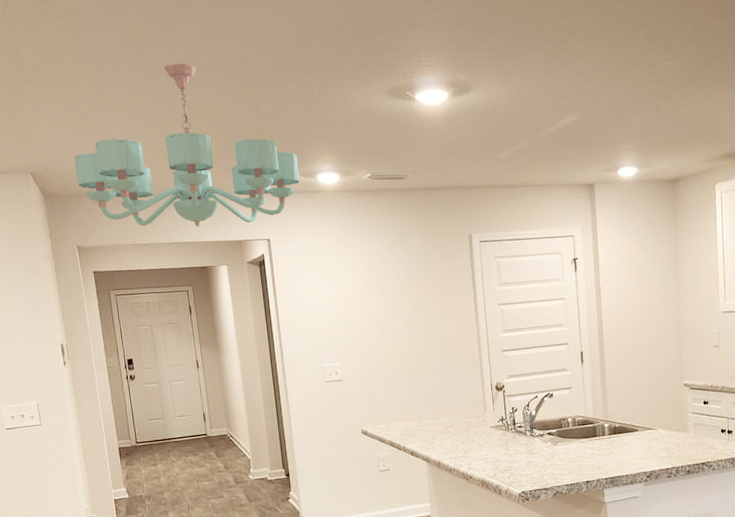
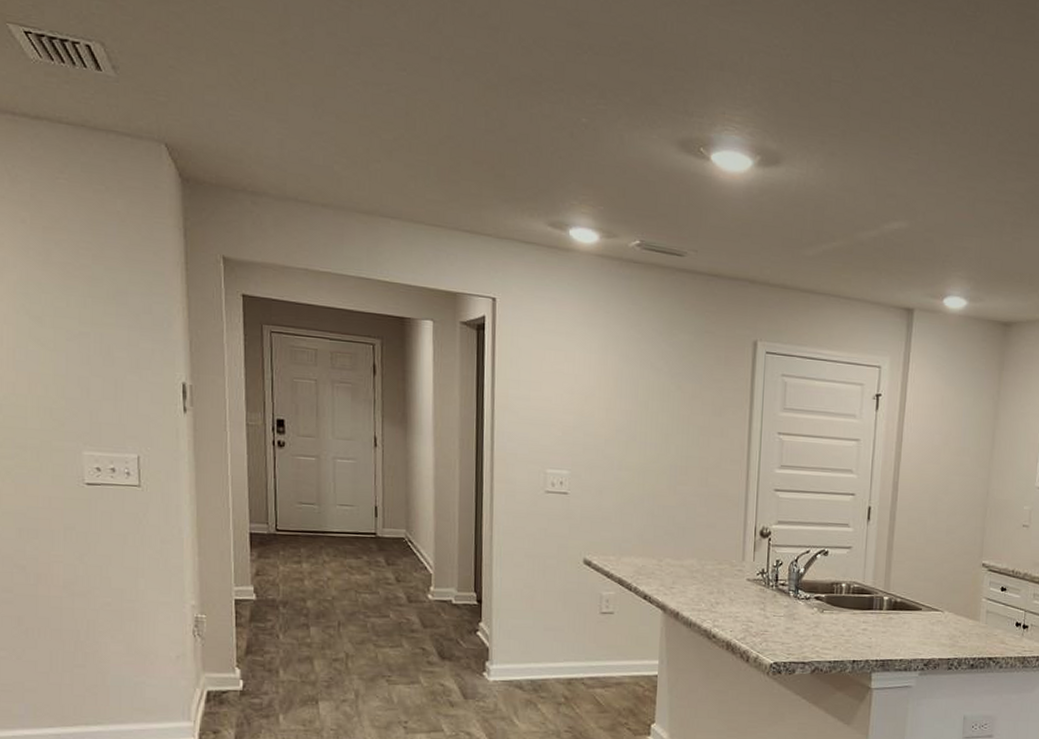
chandelier: present [74,62,300,227] -> none [232,40,547,273]

